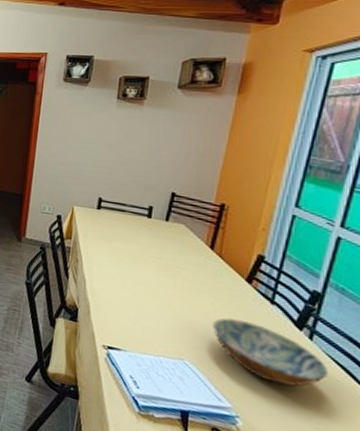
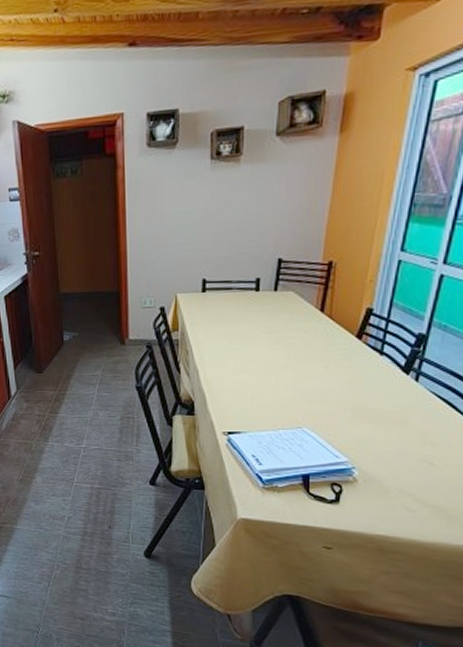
bowl: present [211,317,329,387] -> none [326,377,433,429]

